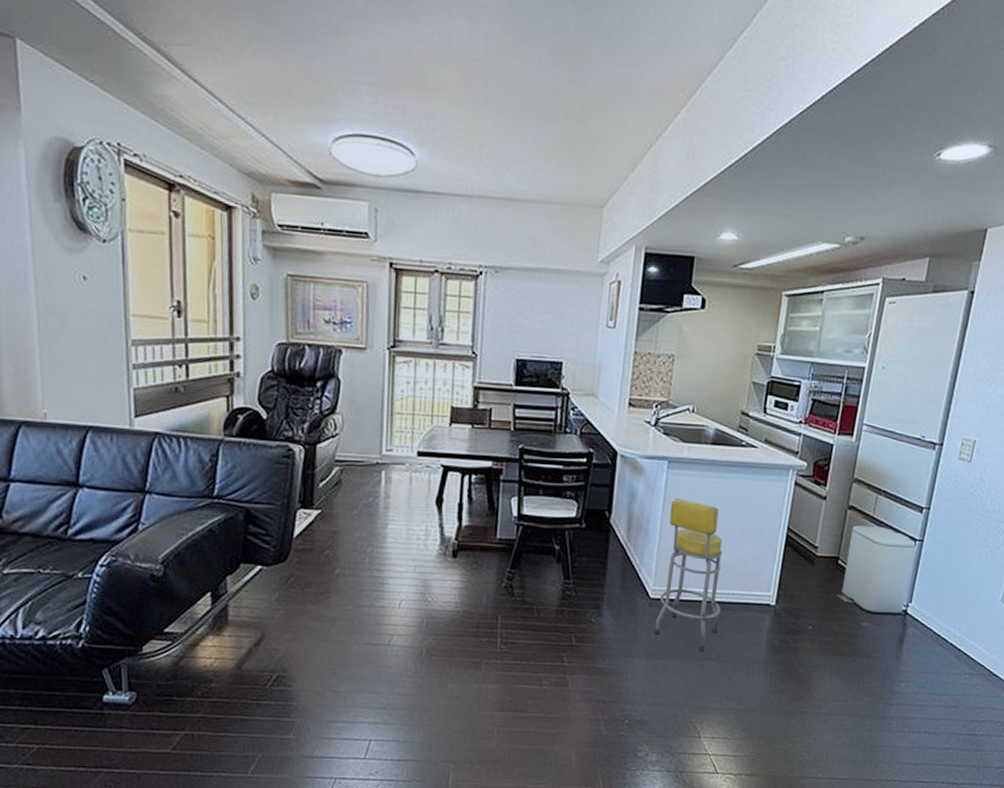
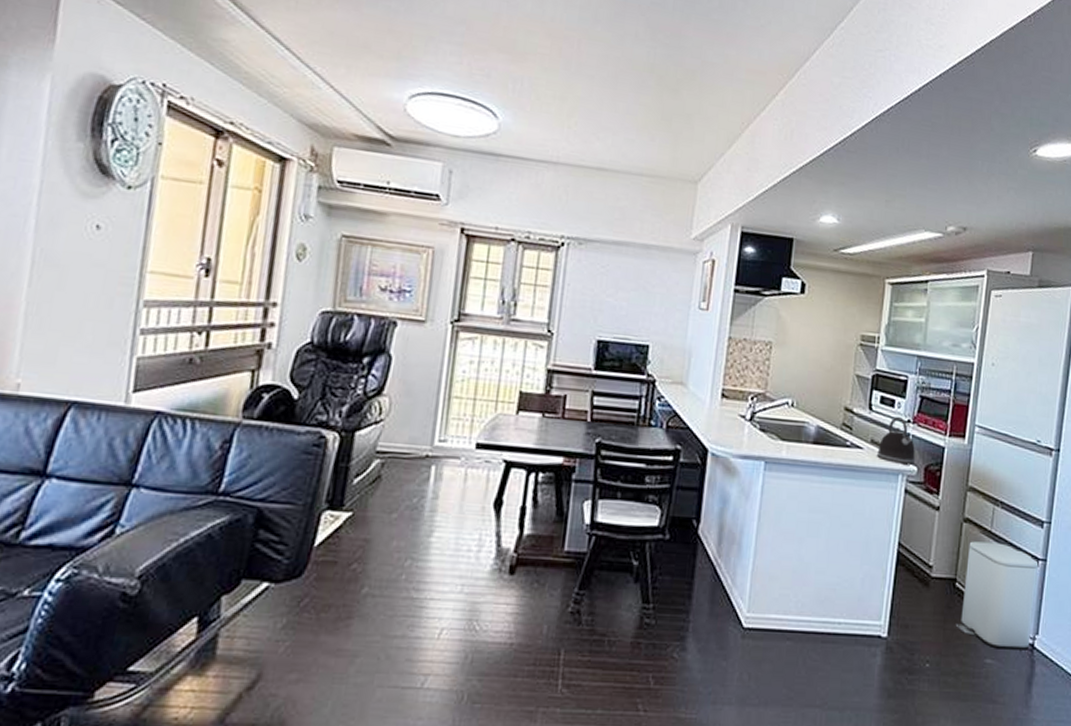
bar stool: present [654,497,722,652] -> none [747,505,826,697]
kettle: none [770,418,806,462] -> present [877,416,916,466]

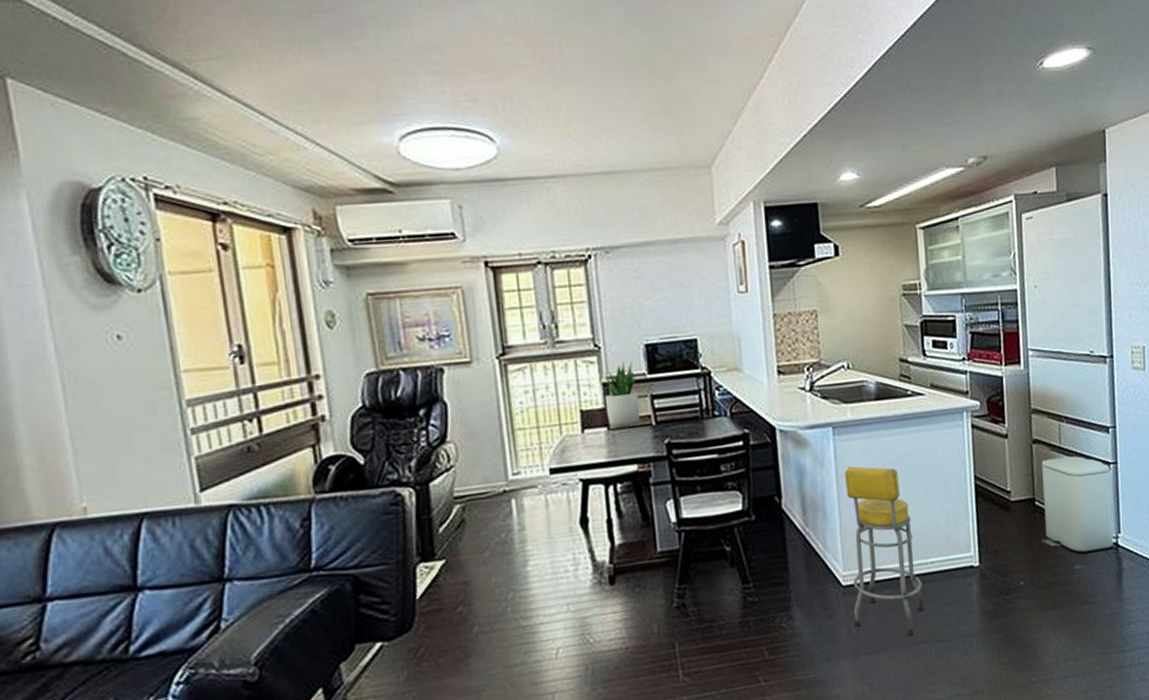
planter: none [544,353,582,419] -> present [603,361,641,429]
bar stool: none [747,505,826,697] -> present [845,466,924,637]
kettle: present [877,416,916,466] -> none [938,356,977,403]

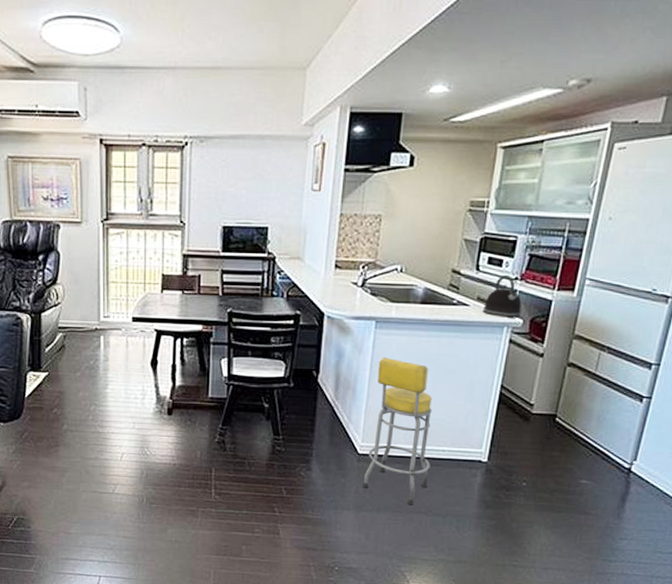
planter: present [603,361,641,429] -> none [183,239,212,294]
kettle: none [938,356,977,403] -> present [483,274,522,319]
pedal bin: present [1041,455,1114,555] -> none [553,383,643,473]

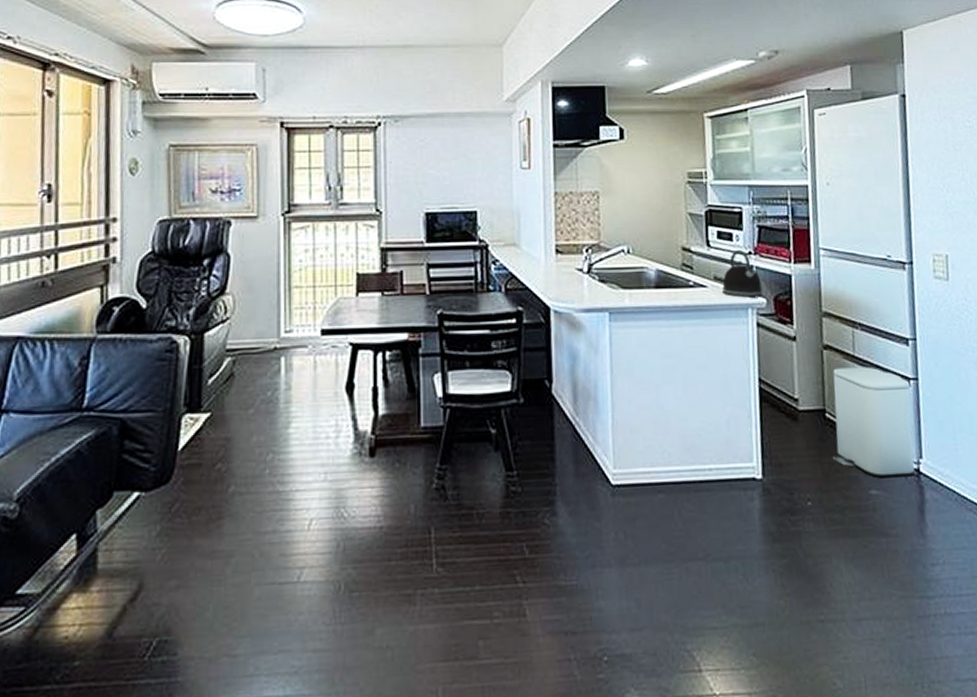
bar stool: present [363,357,432,506] -> none [620,355,699,550]
pedal bin: none [553,383,643,473] -> present [832,366,915,479]

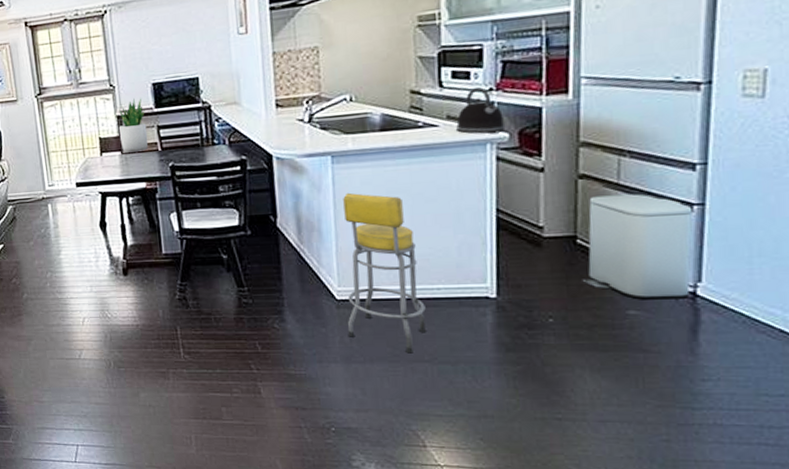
planter: none [381,229,415,294] -> present [117,98,148,153]
bar stool: none [620,355,699,550] -> present [343,192,426,354]

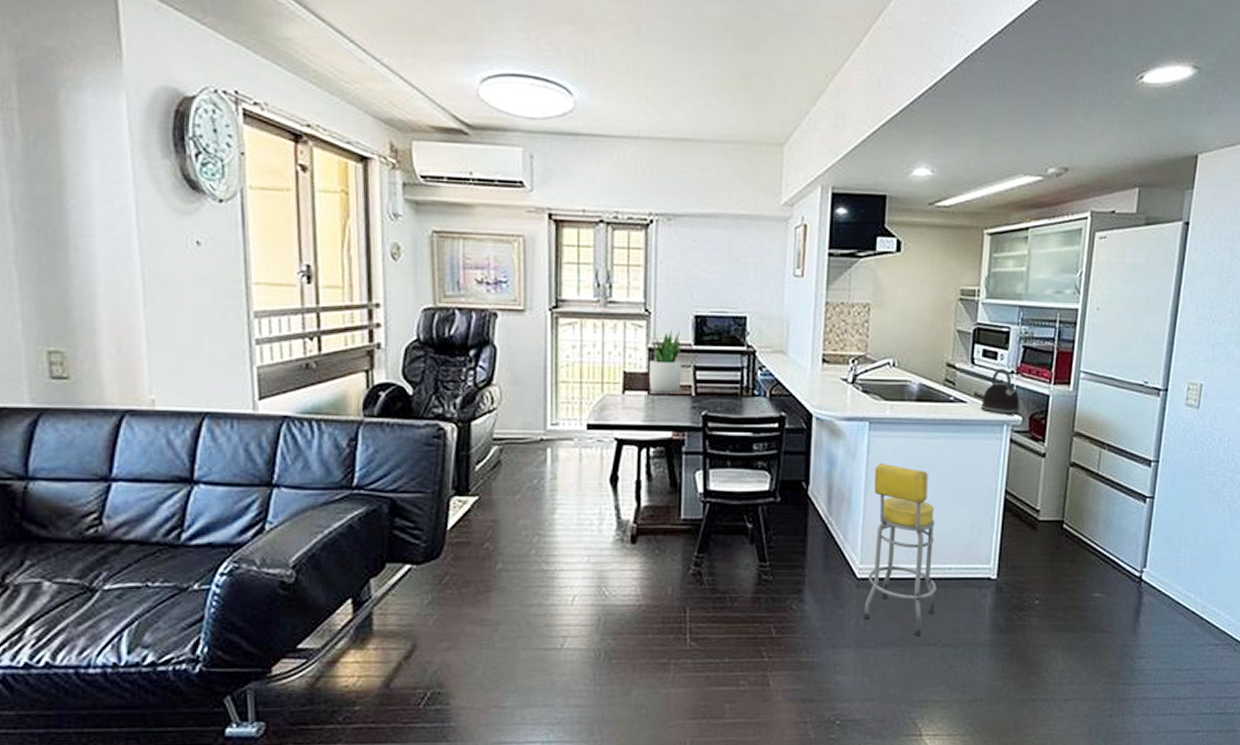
pedal bin: present [582,194,693,300] -> none [1063,484,1146,583]

